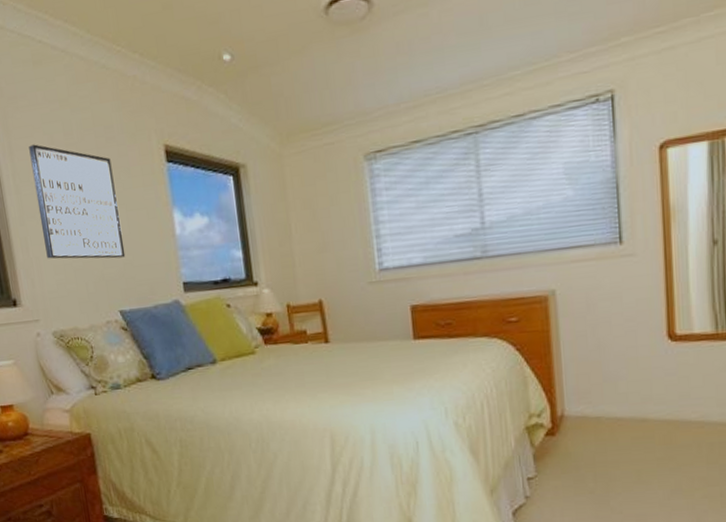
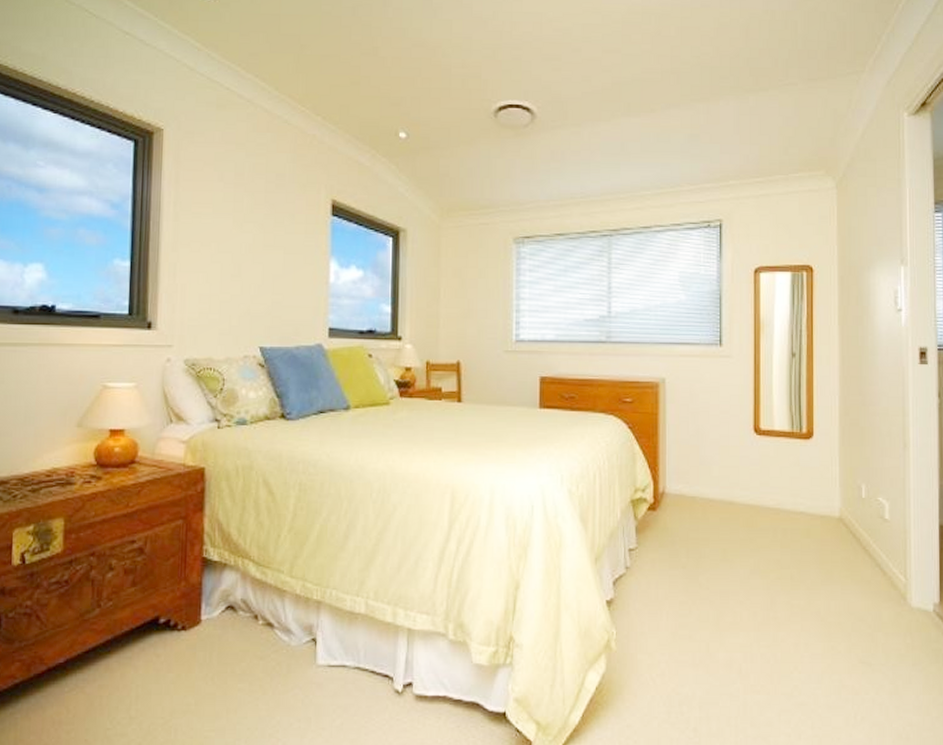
wall art: present [29,144,126,259] -> none [194,178,277,296]

